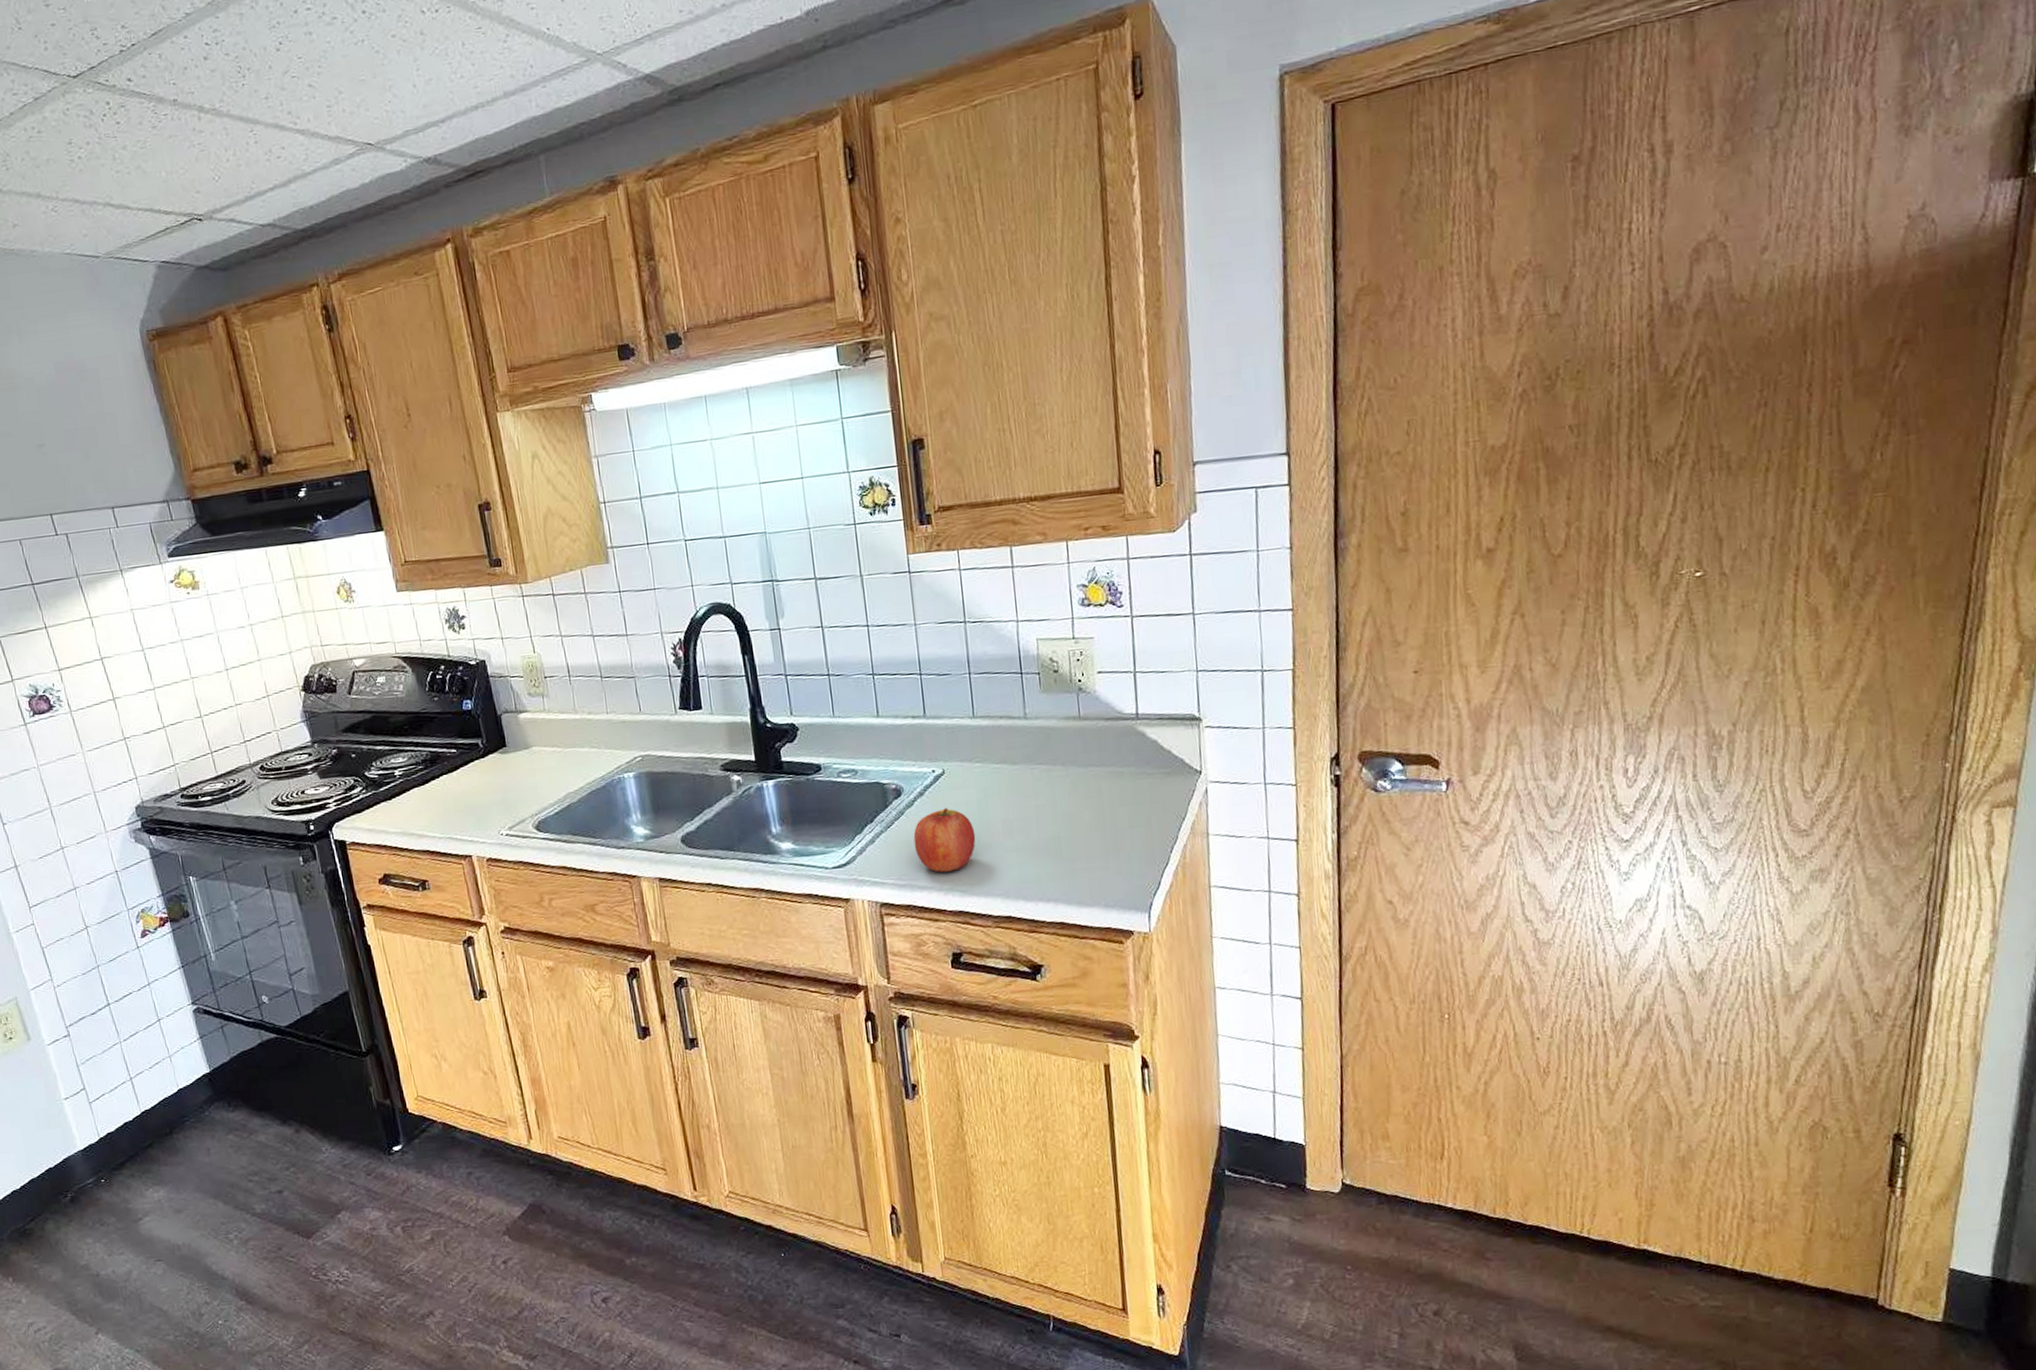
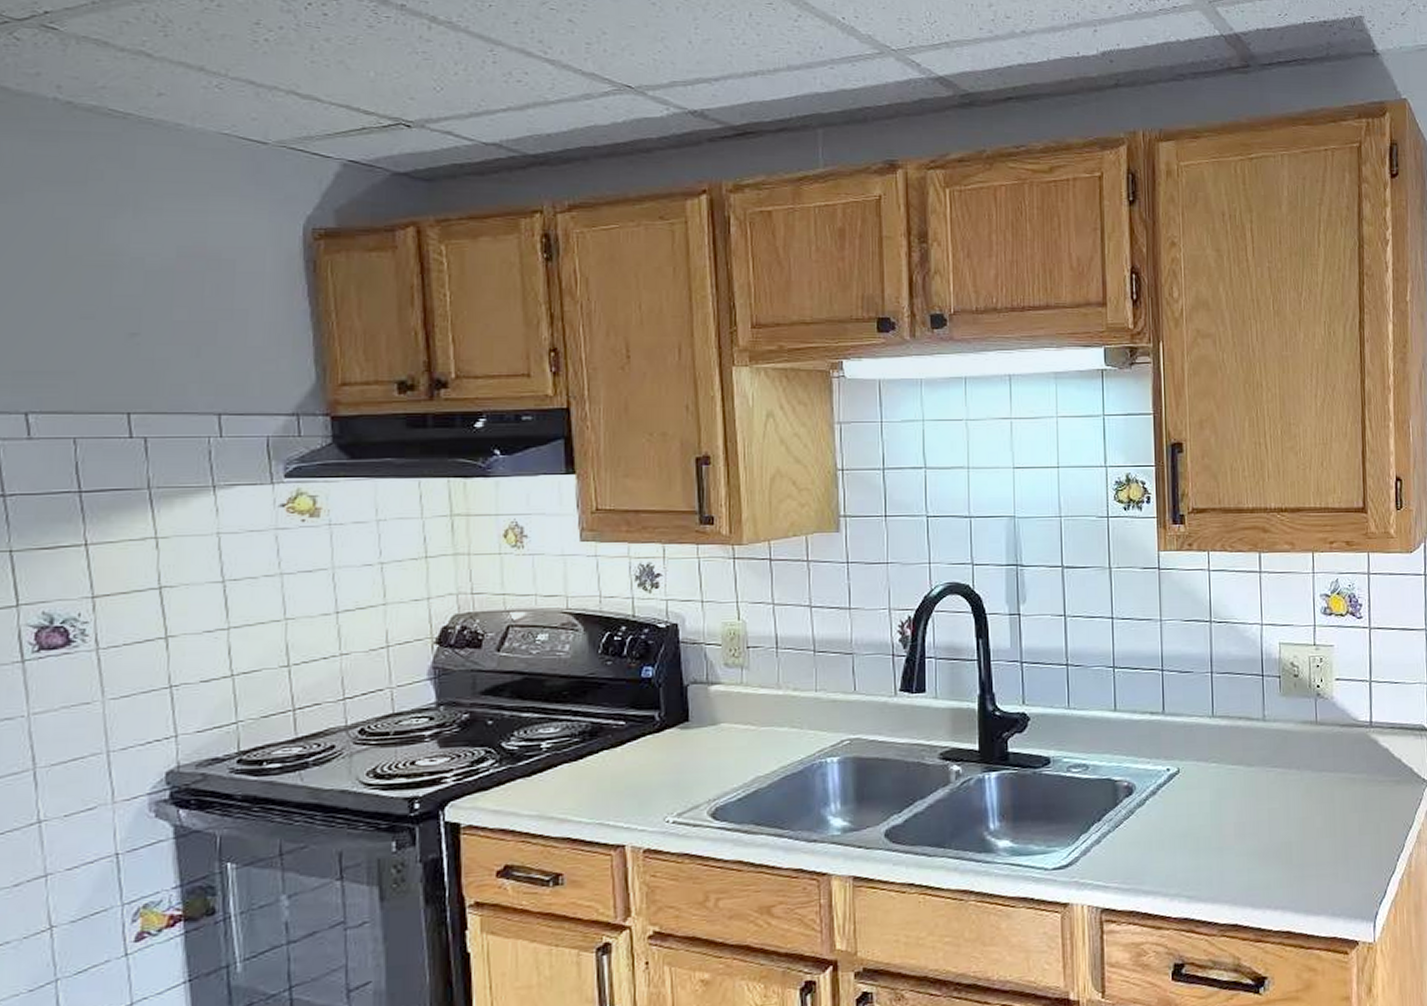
fruit: present [913,808,976,873] -> none [1142,808,1207,876]

